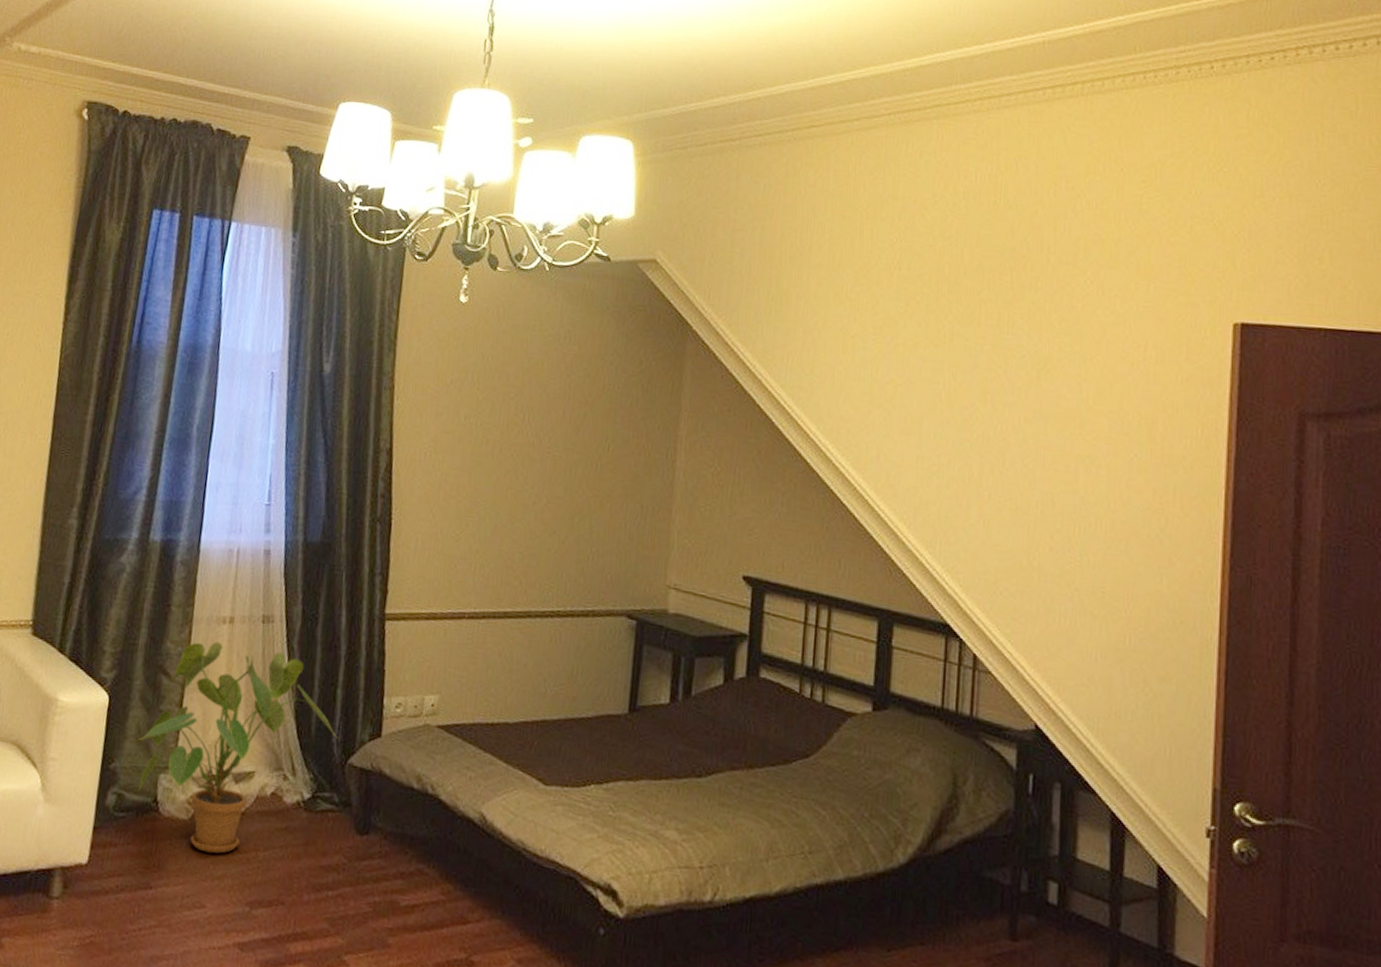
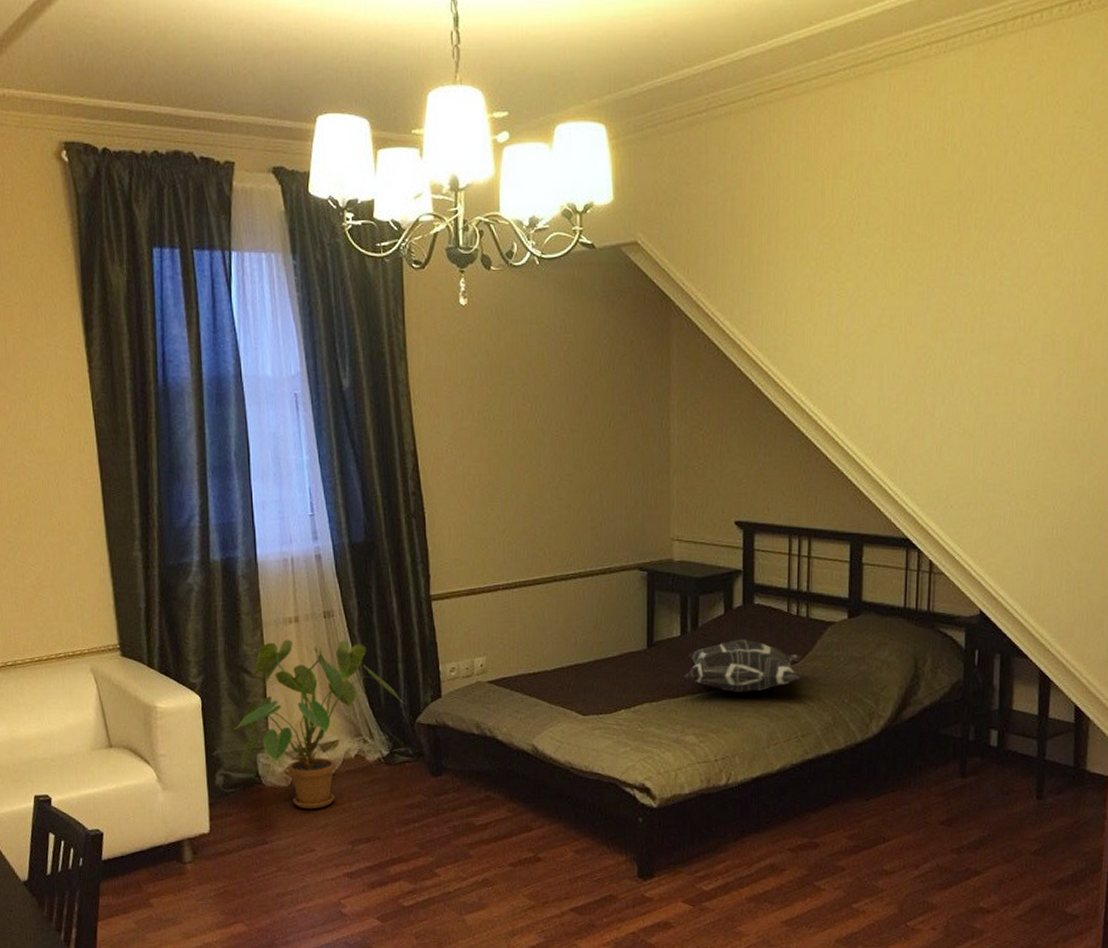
decorative pillow: none [668,717,815,787] -> present [683,639,803,693]

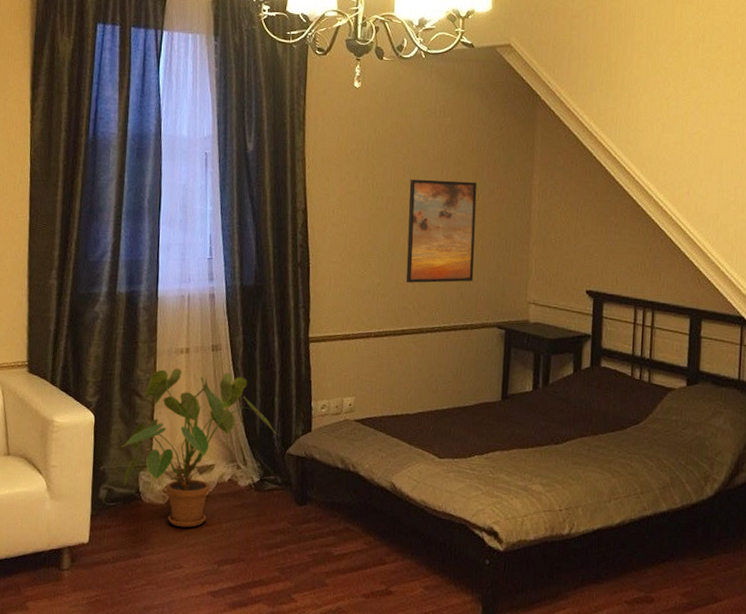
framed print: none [531,407,609,526] -> present [406,178,477,283]
decorative pillow: present [683,639,803,693] -> none [533,397,644,449]

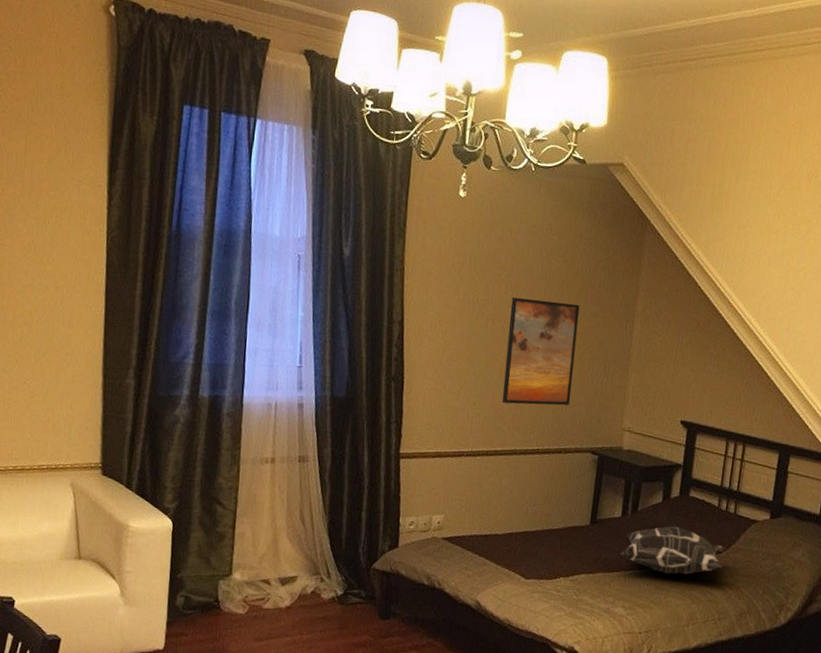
house plant: present [121,368,277,528] -> none [200,477,363,638]
decorative pillow: none [533,397,644,449] -> present [619,525,727,575]

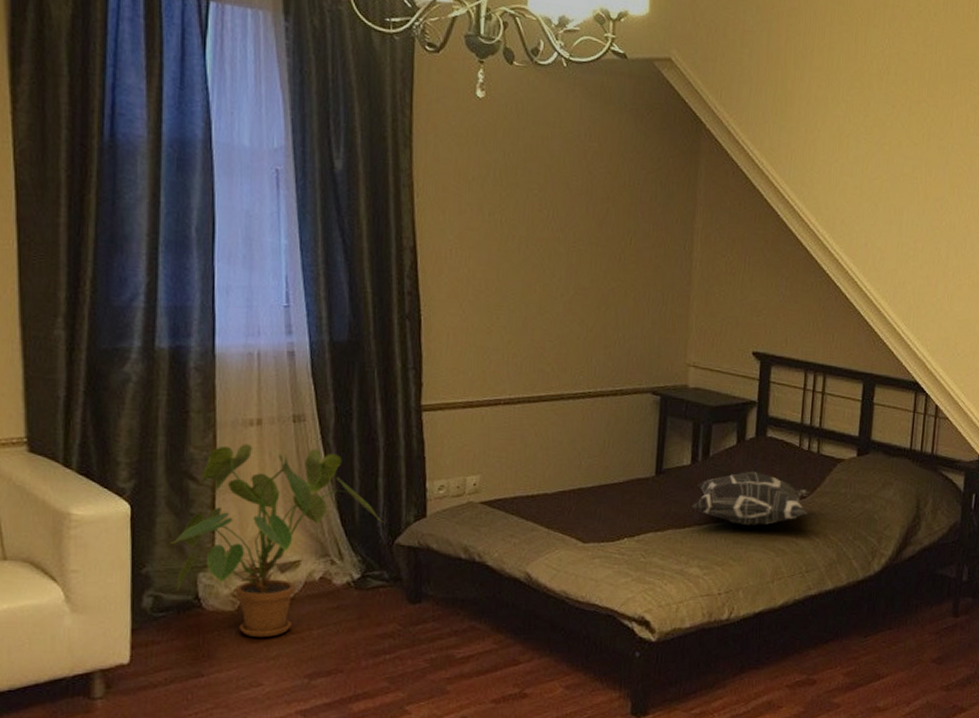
house plant: none [200,477,363,638] -> present [171,443,382,638]
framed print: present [501,296,580,406] -> none [542,215,630,341]

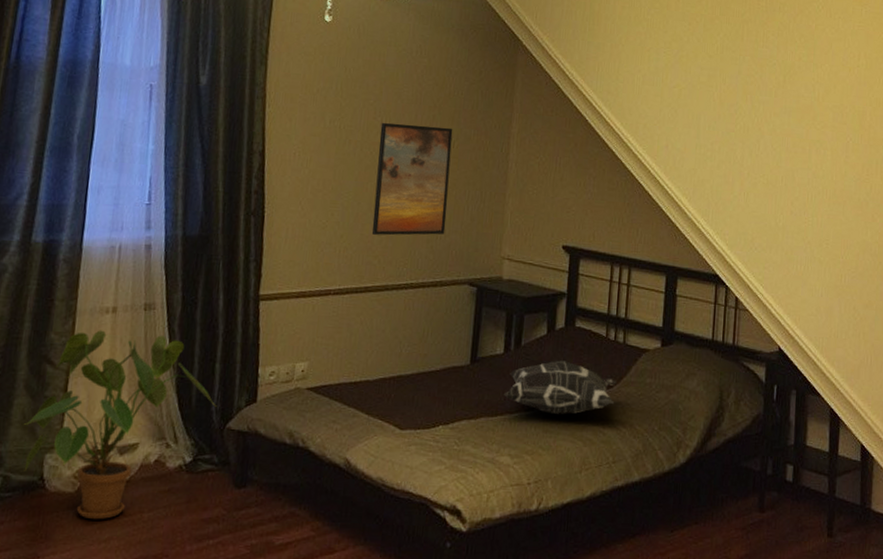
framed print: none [542,215,630,341] -> present [371,122,453,236]

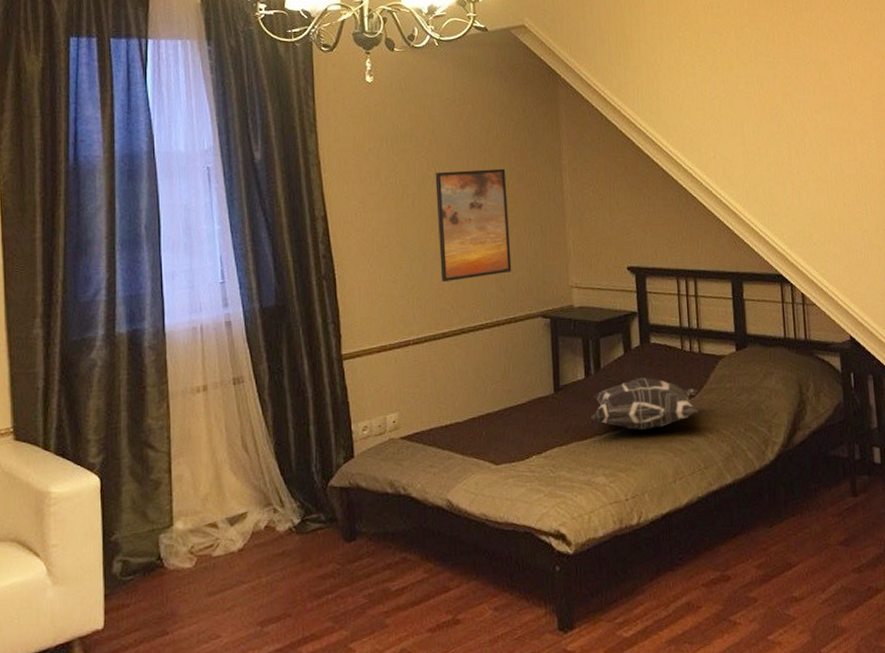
house plant: present [24,330,216,520] -> none [135,406,316,591]

